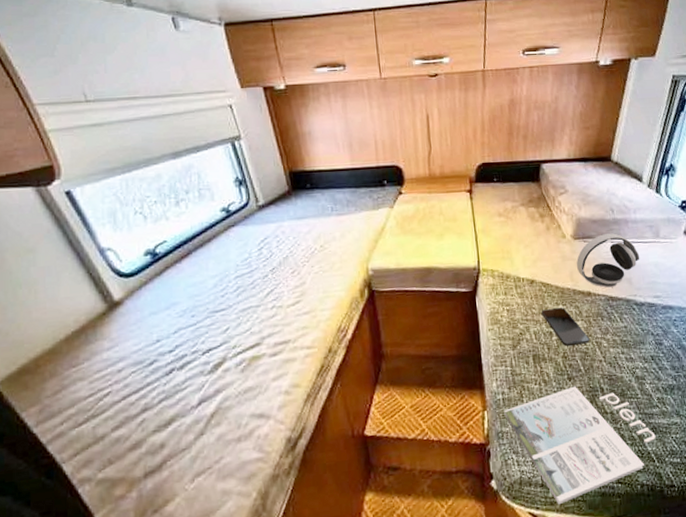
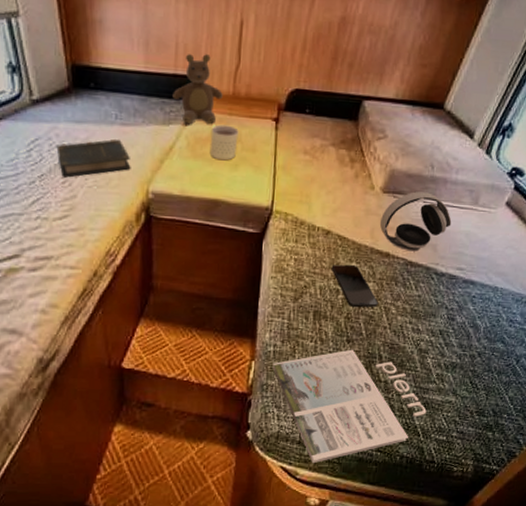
book: none [283,227,350,268] -> present [56,138,131,178]
teddy bear: none [378,146,421,207] -> present [172,54,223,125]
mug: none [415,202,440,233] -> present [209,124,239,161]

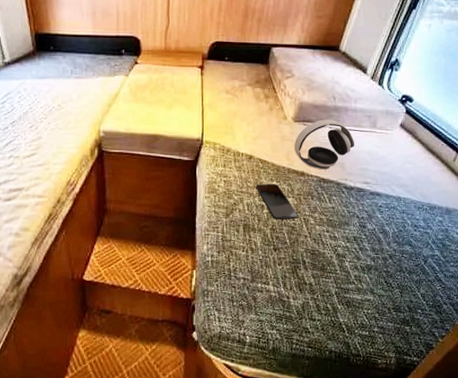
book: present [56,138,131,178] -> none [24,89,85,123]
teddy bear: present [172,54,223,125] -> none [116,19,157,75]
mug: present [209,124,239,161] -> none [148,73,171,102]
magazine: present [272,349,427,464] -> none [211,256,349,361]

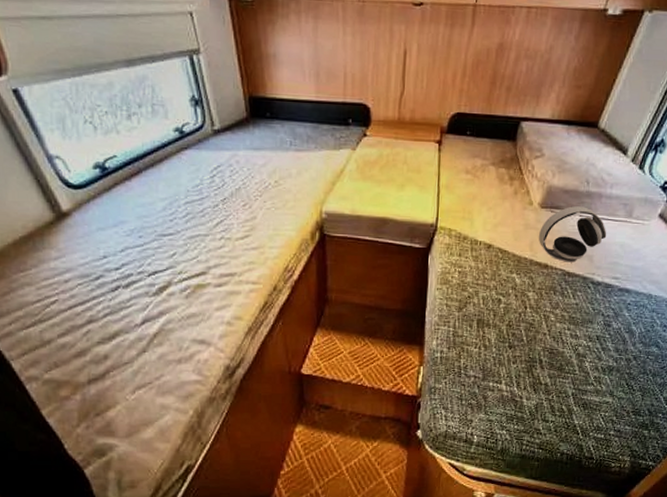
phone: present [256,184,298,219] -> none [493,276,538,315]

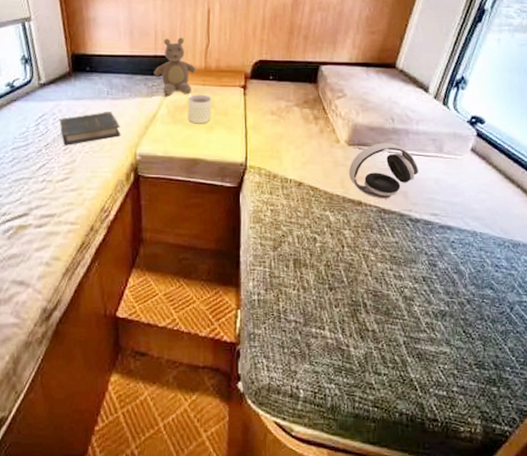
book: none [237,163,306,201] -> present [59,111,121,145]
teddy bear: none [342,83,389,149] -> present [154,38,196,96]
mug: none [377,148,404,182] -> present [187,94,212,124]

